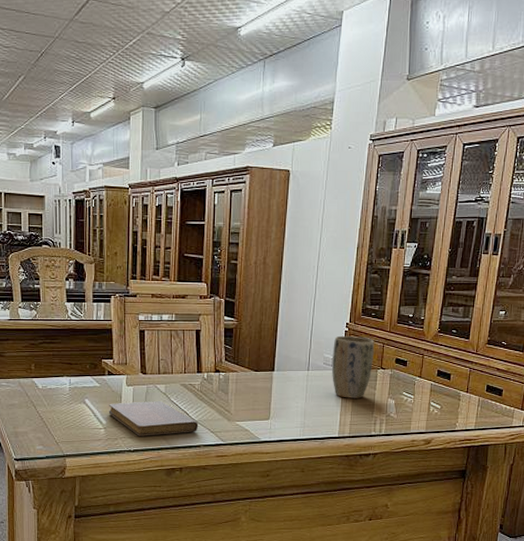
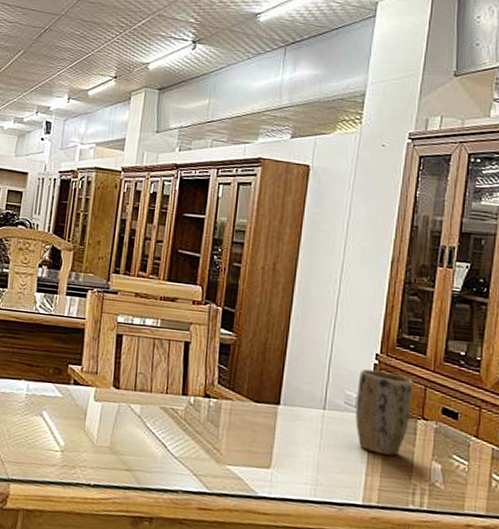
notebook: present [108,401,199,436] -> none [68,420,179,472]

